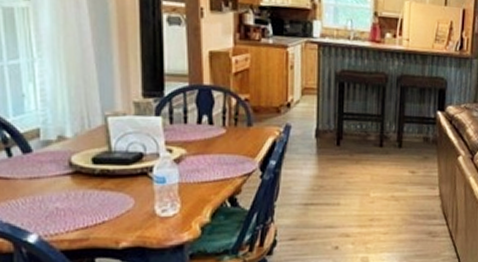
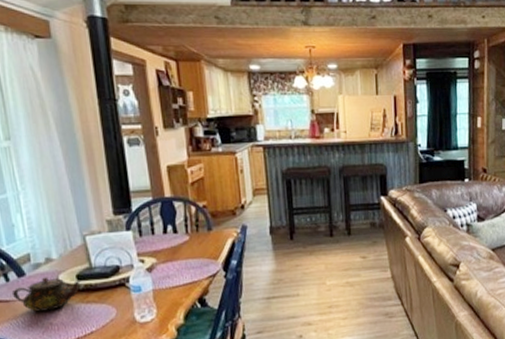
teapot: none [13,156,96,194] -> present [11,277,81,312]

